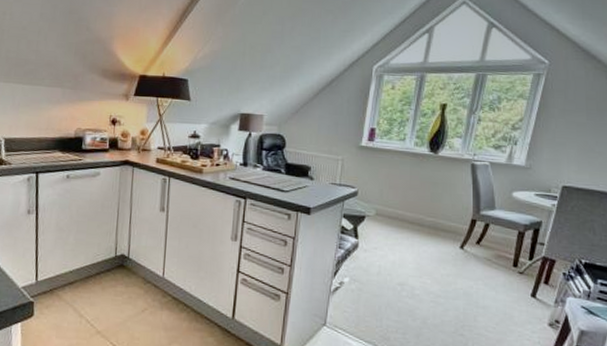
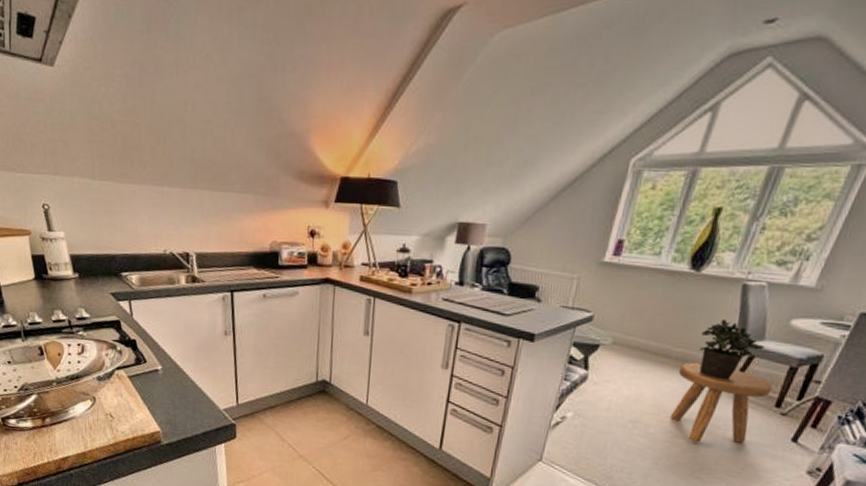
stool: none [430,229,508,302] -> present [670,362,772,443]
potted plant: none [446,193,497,244] -> present [699,319,765,379]

